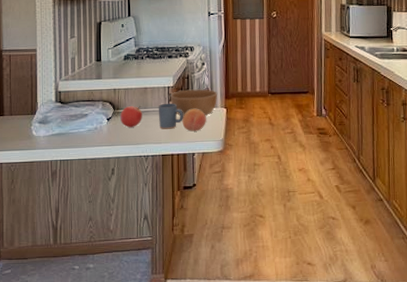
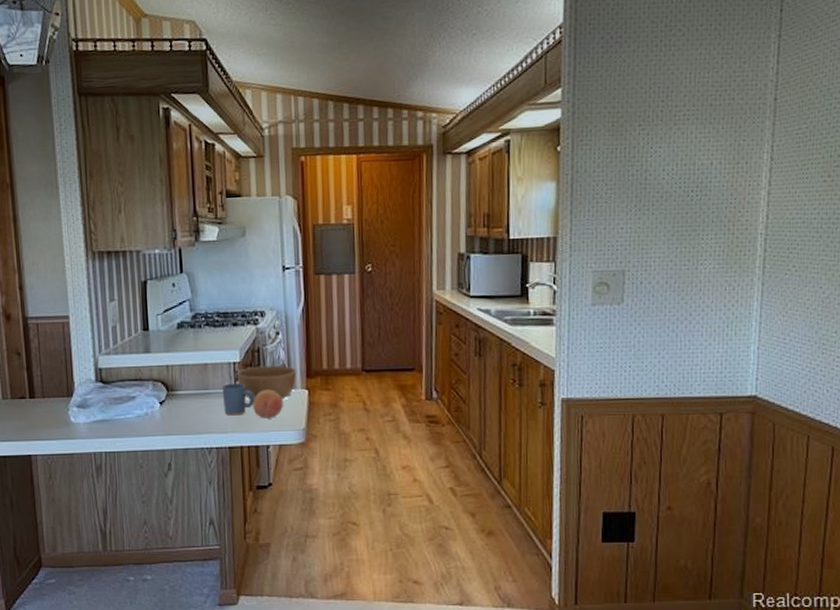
fruit: present [119,105,142,127] -> none [174,385,203,413]

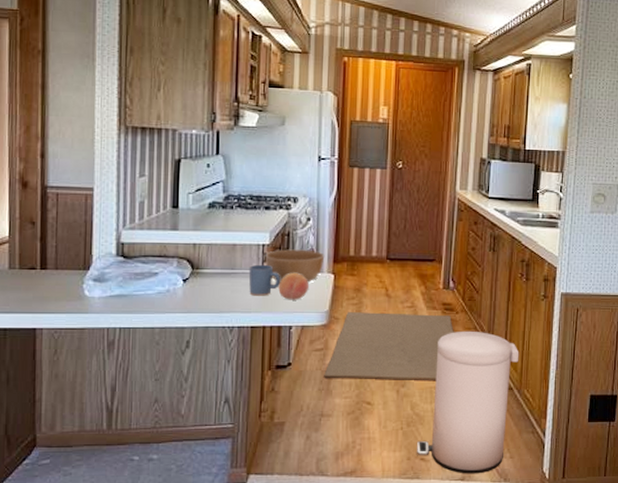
rug: none [306,428,441,499] -> present [324,312,454,380]
pedal bin: none [407,444,517,599] -> present [416,330,520,474]

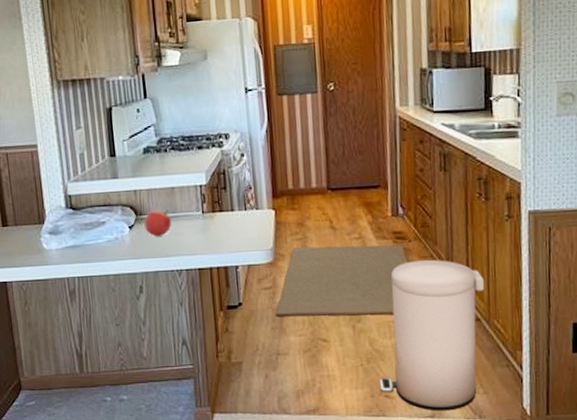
fruit: none [199,264,229,292] -> present [143,209,171,237]
mug: present [248,264,281,296] -> none [189,205,222,238]
bowl: present [265,249,325,284] -> none [203,186,263,223]
fruit: present [278,272,309,300] -> none [220,211,250,240]

